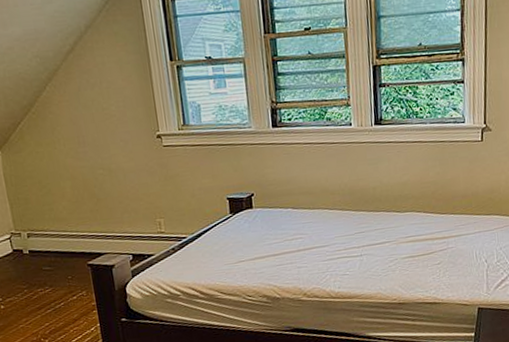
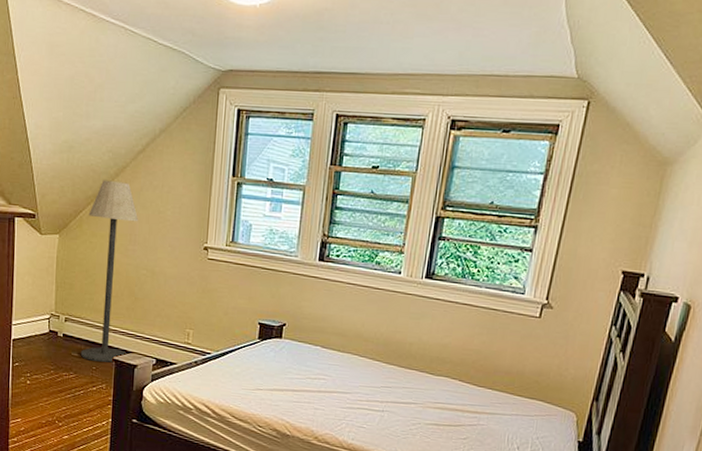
floor lamp: none [28,85,102,271] -> present [80,180,139,363]

